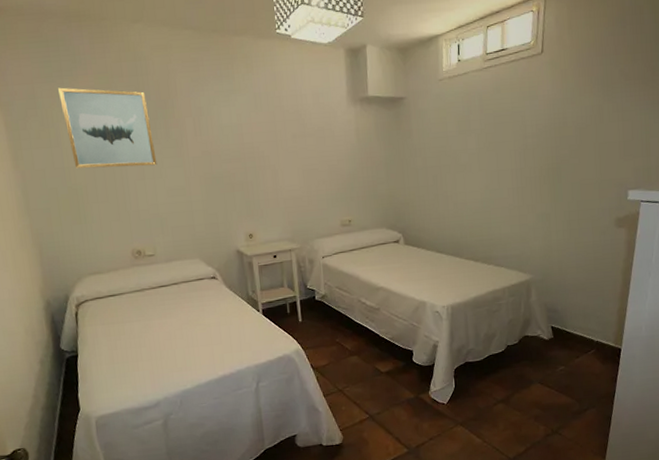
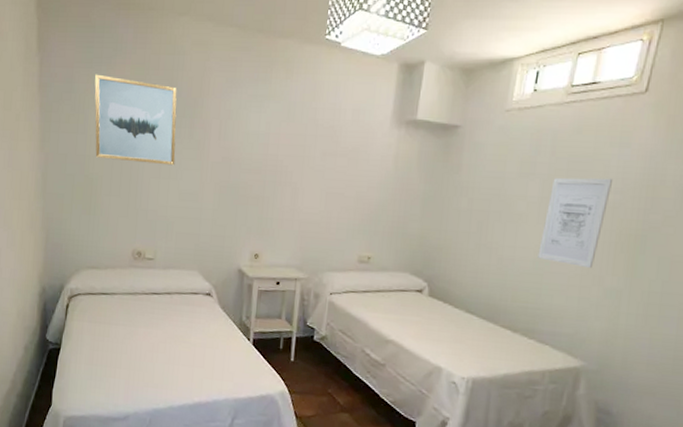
wall art: none [483,126,530,201] -> present [538,177,614,269]

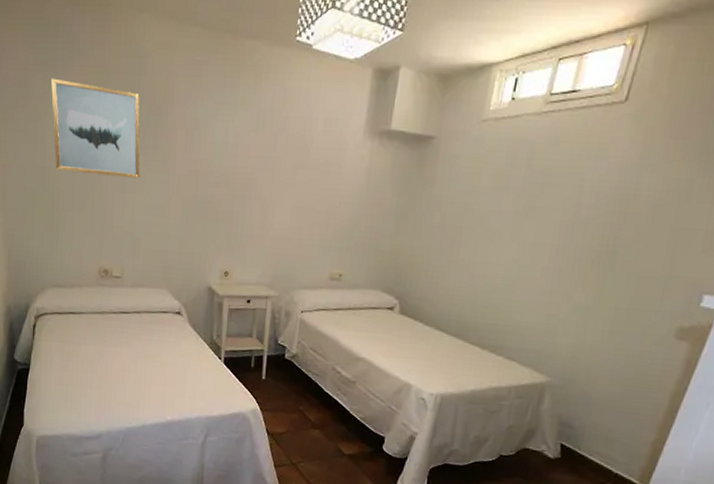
wall art: present [538,177,614,269] -> none [509,192,588,285]

